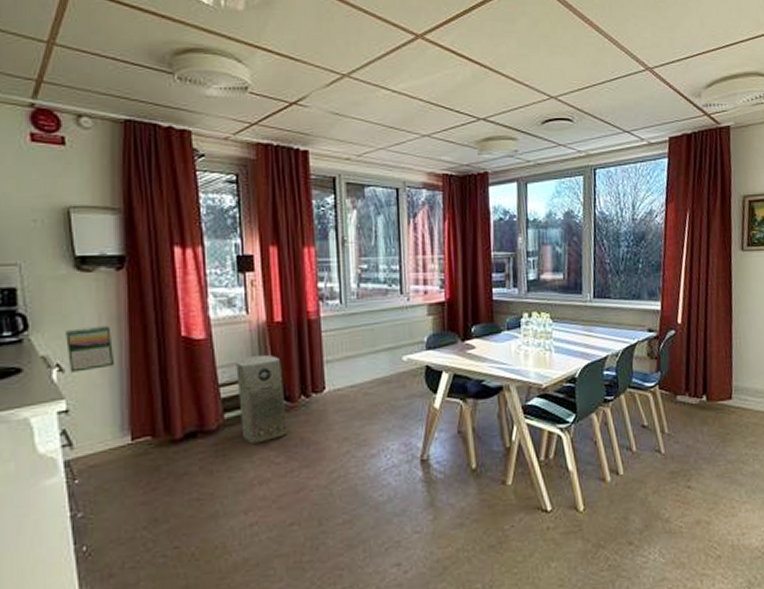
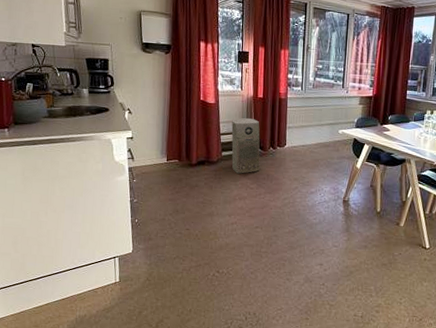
calendar: present [66,325,115,373] -> none [134,88,161,115]

